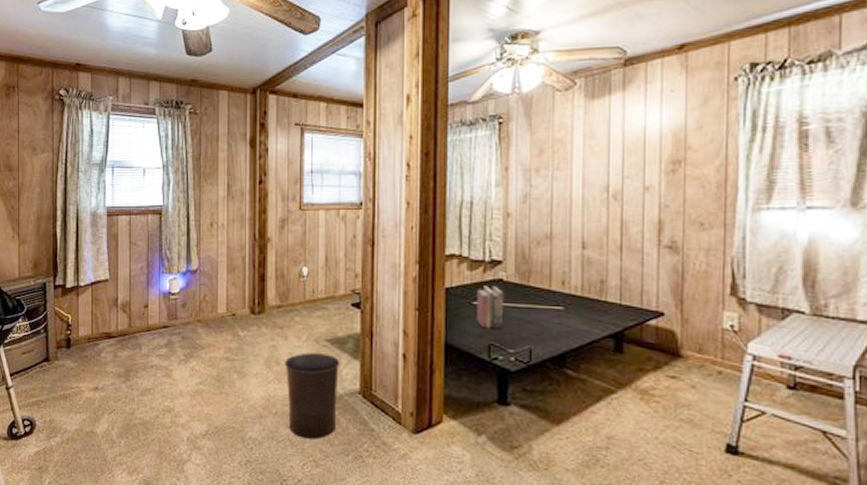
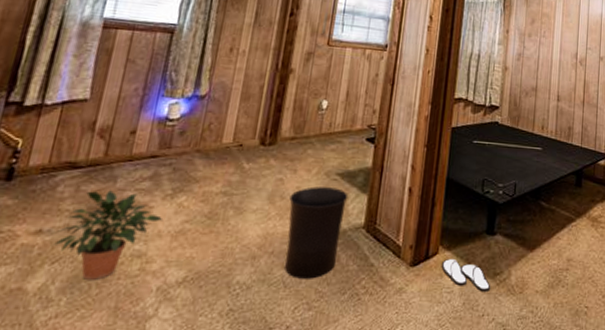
potted plant: none [105,355,182,429] -> present [53,189,164,280]
slippers: none [448,428,508,465] -> present [442,259,491,291]
books: present [477,286,505,329] -> none [475,127,499,166]

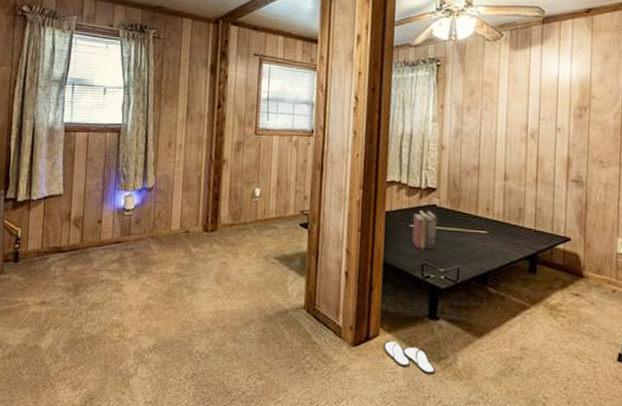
potted plant: present [53,189,164,280] -> none [52,269,132,343]
waste bin: present [285,186,349,279] -> none [234,269,287,352]
books: none [475,127,499,166] -> present [412,210,437,250]

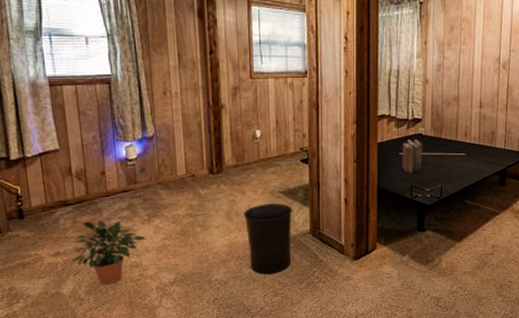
potted plant: none [52,269,132,343] -> present [68,219,147,285]
waste bin: none [234,269,287,352] -> present [243,203,293,274]
slippers: present [384,341,436,374] -> none [381,252,425,275]

